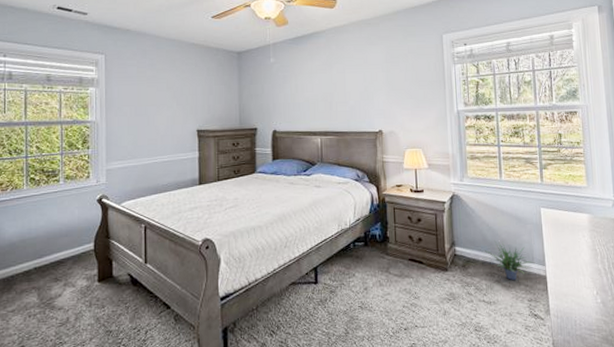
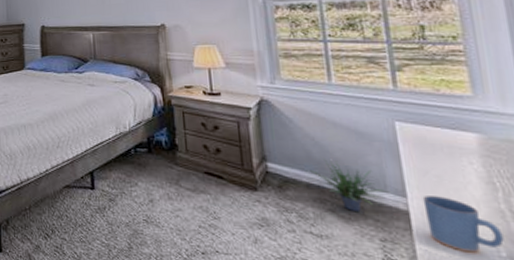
mug: none [555,263,600,302] -> present [422,196,504,253]

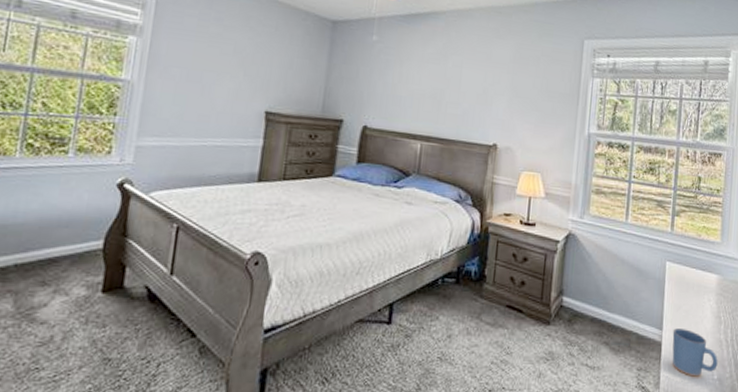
potted plant: present [310,159,389,213] -> none [596,294,651,345]

